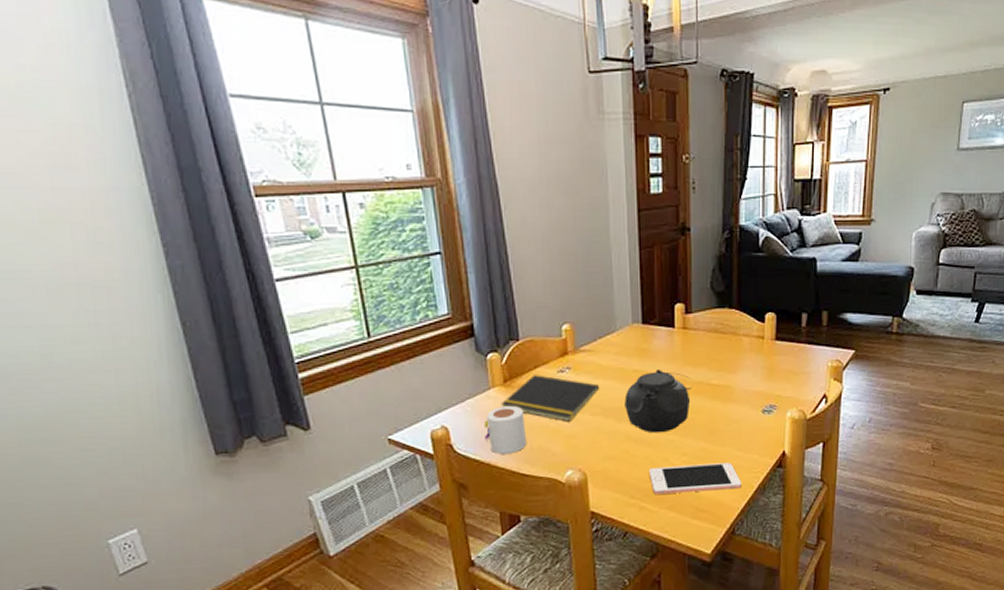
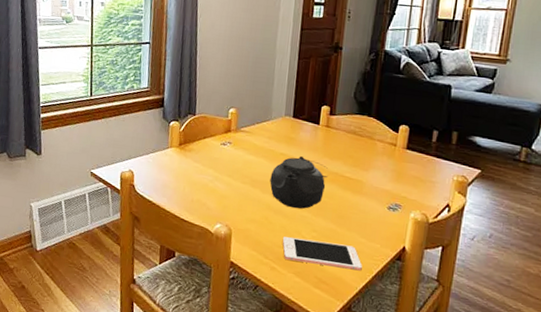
mug: present [484,406,527,454] -> none [159,163,191,201]
notepad: present [501,375,600,422] -> none [174,143,252,185]

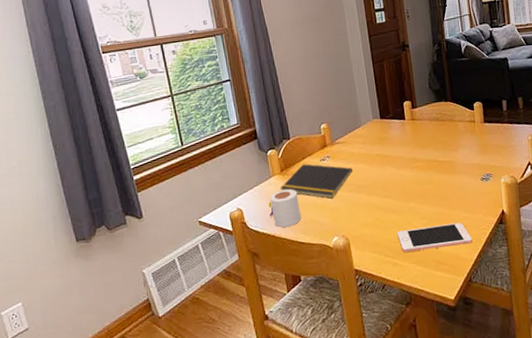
mug: none [159,163,191,201] -> present [268,189,302,228]
notepad: none [174,143,252,185] -> present [280,164,353,199]
teapot: present [270,156,328,209] -> none [372,153,424,203]

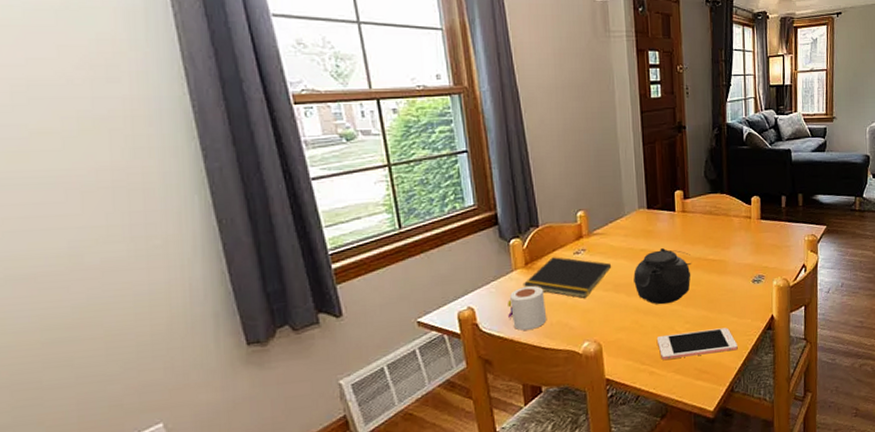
teapot: none [372,153,424,203] -> present [633,248,692,305]

